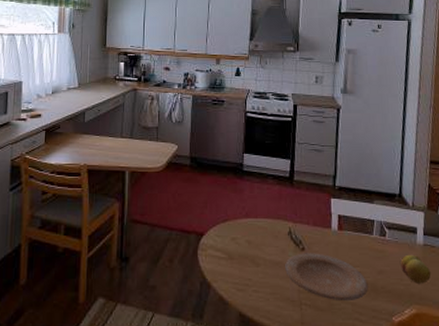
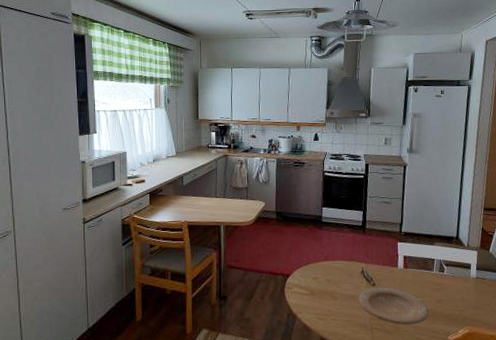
fruit: present [400,254,432,284] -> none [456,285,482,309]

